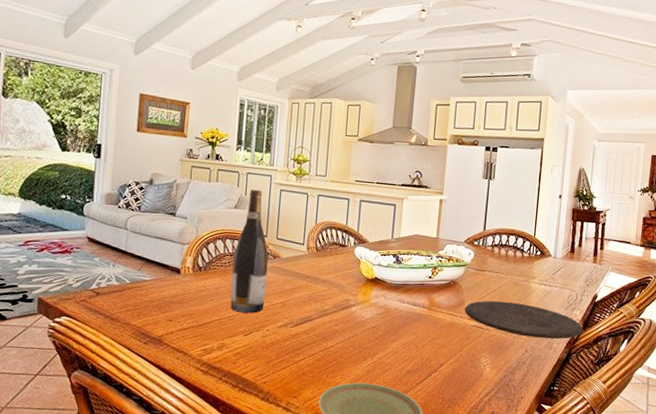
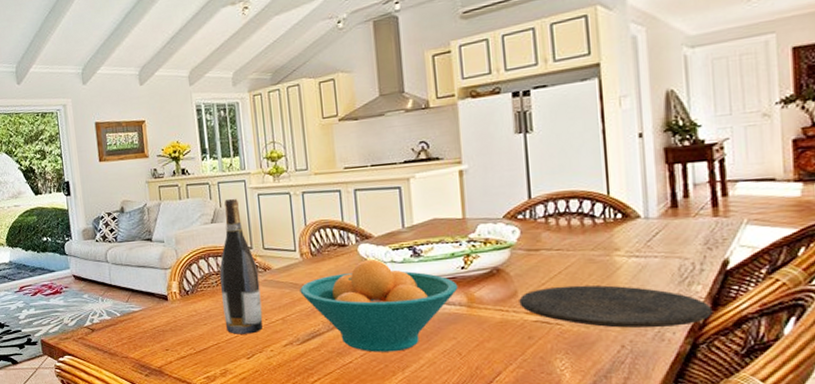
fruit bowl: none [301,260,425,341] -> present [300,259,458,352]

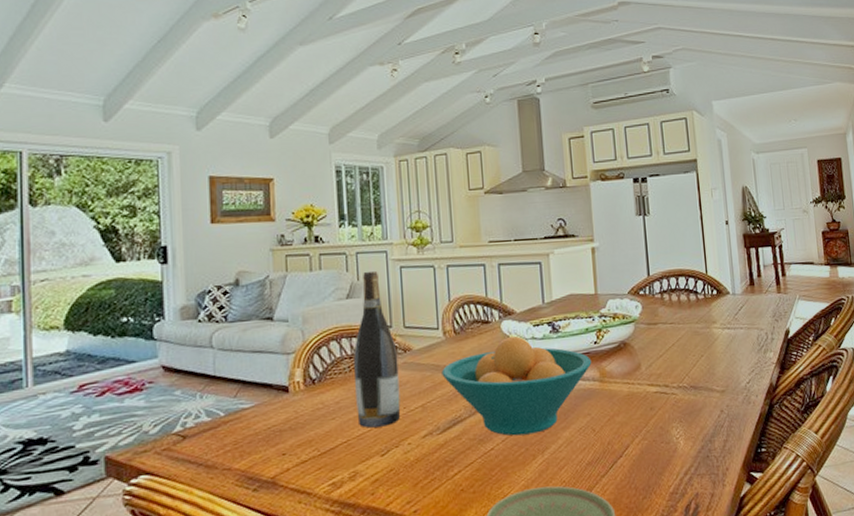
plate: present [519,285,713,328] -> none [642,355,782,394]

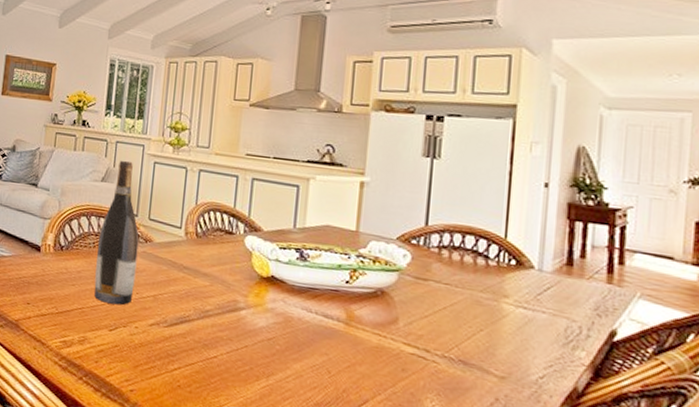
fruit bowl: present [441,336,592,436] -> none [177,252,340,357]

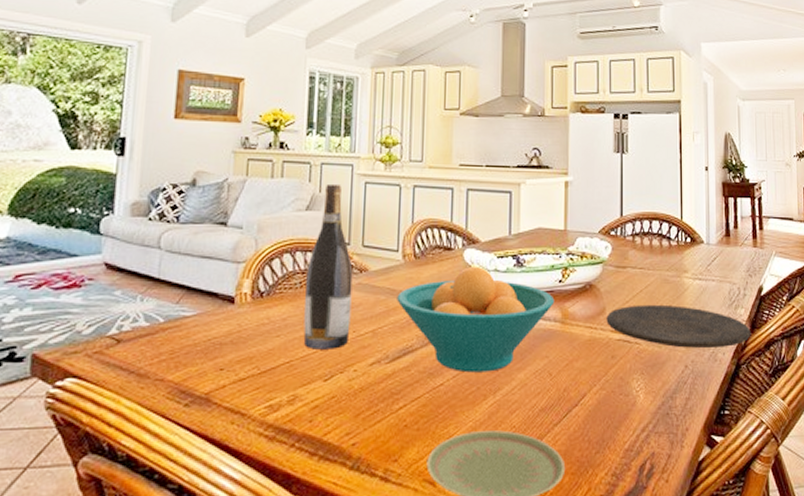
fruit bowl: none [177,252,340,357] -> present [397,265,555,373]
plate: none [398,320,594,391] -> present [606,304,751,348]

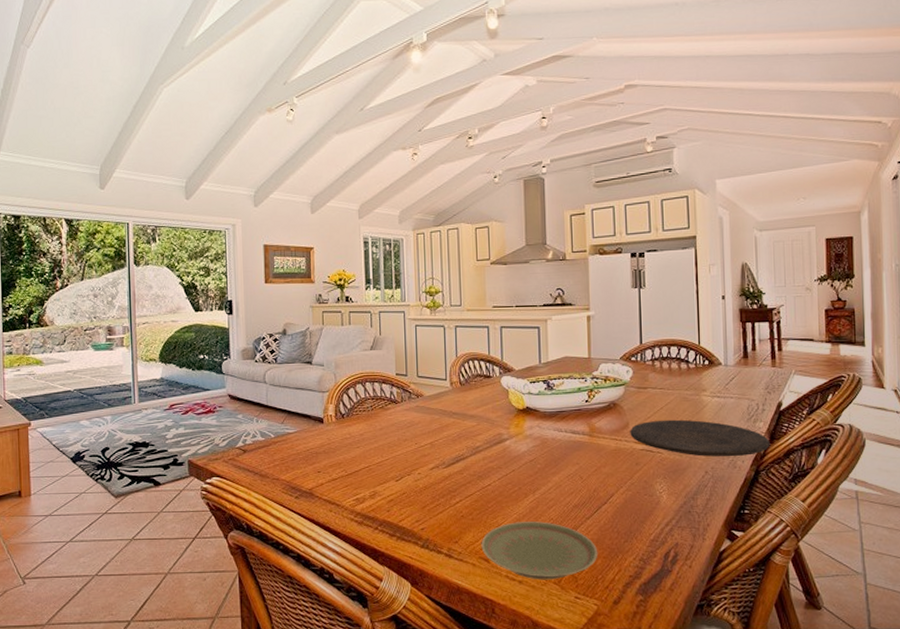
wine bottle: present [303,183,353,350] -> none [374,327,413,458]
fruit bowl: present [397,265,555,373] -> none [448,390,582,476]

